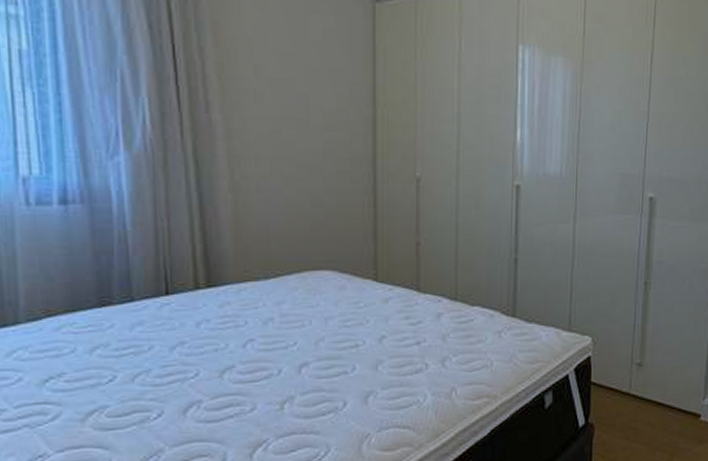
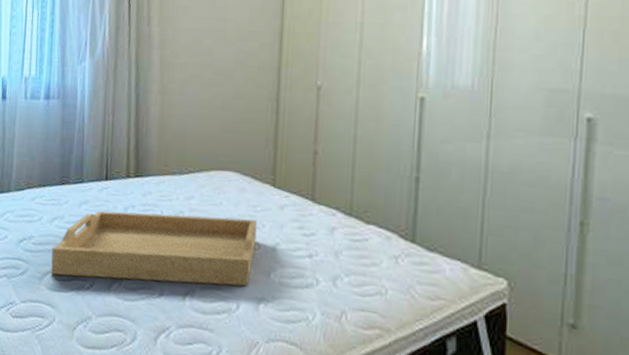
serving tray: none [96,316,360,412] -> present [51,210,257,287]

